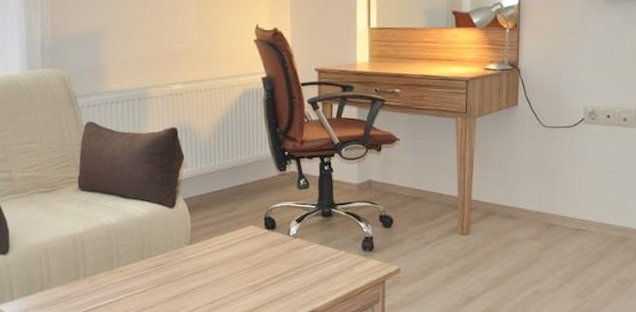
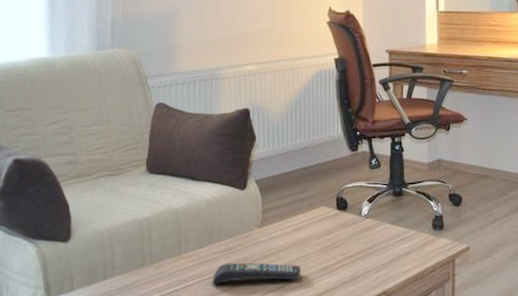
remote control: none [144,278,229,299] -> present [212,262,301,285]

